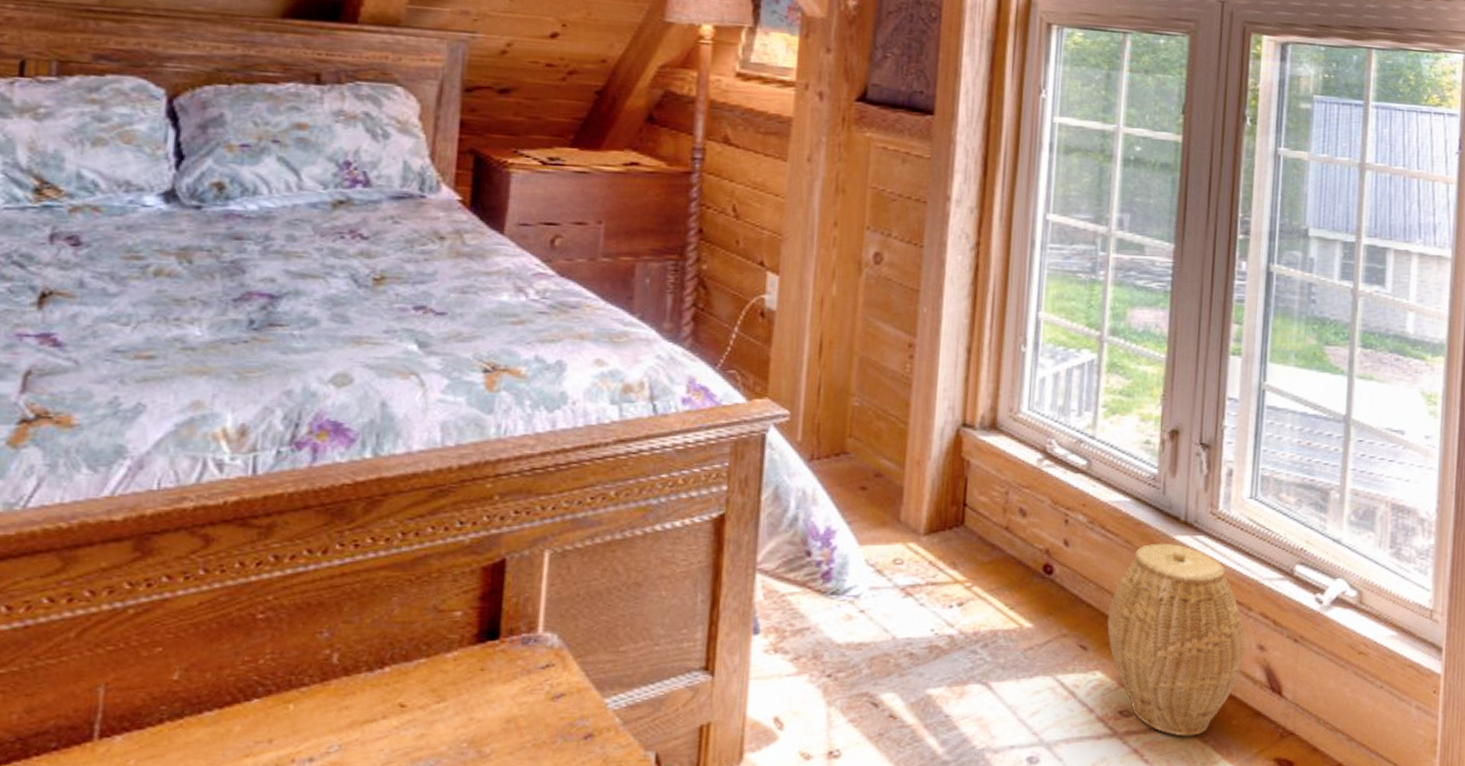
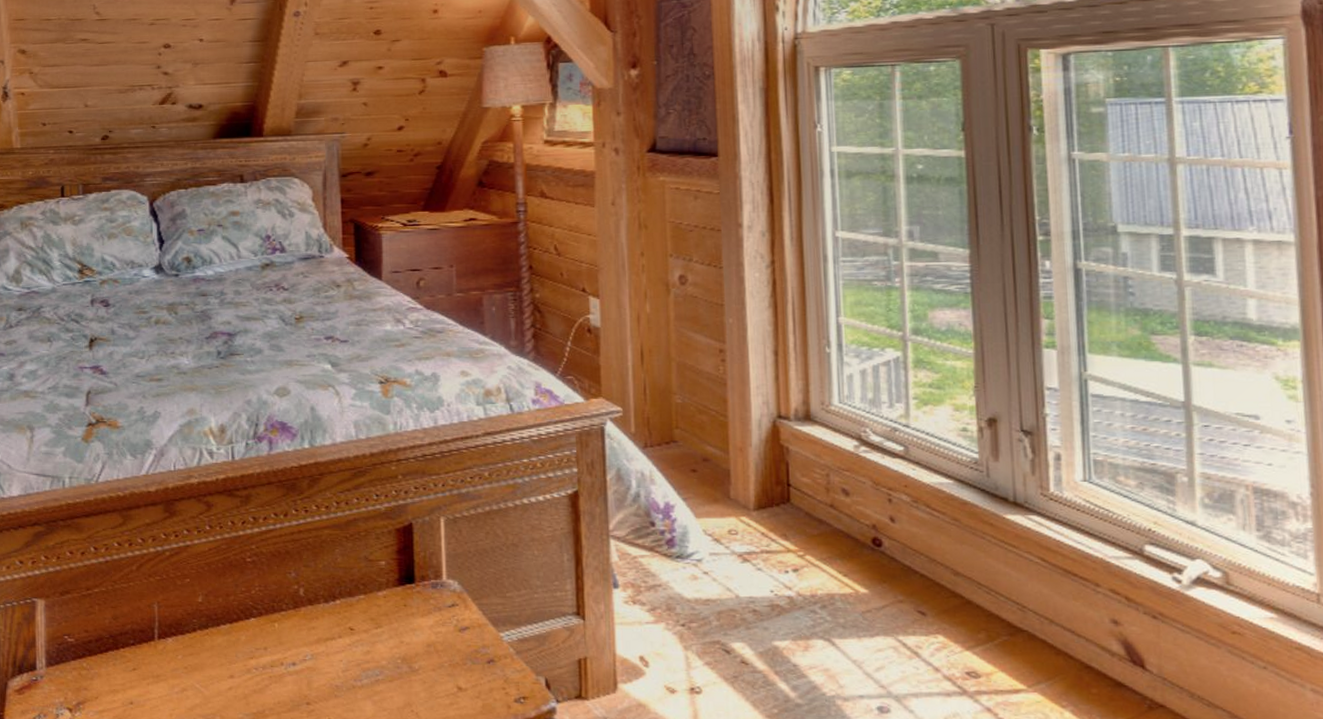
woven basket: present [1106,544,1246,737] -> none [943,522,1099,701]

